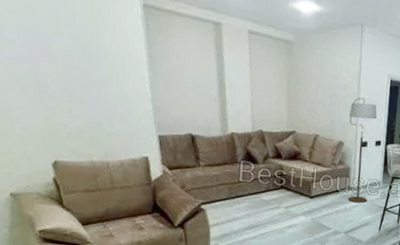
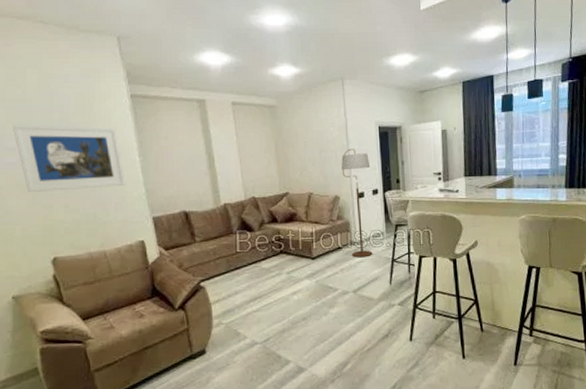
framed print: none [12,14,133,99] -> present [12,124,126,192]

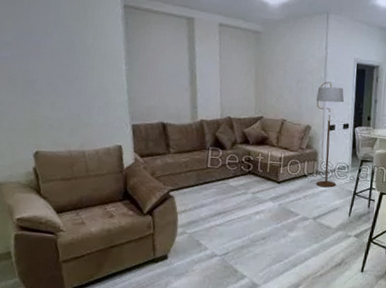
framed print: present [12,124,126,192] -> none [9,20,111,92]

